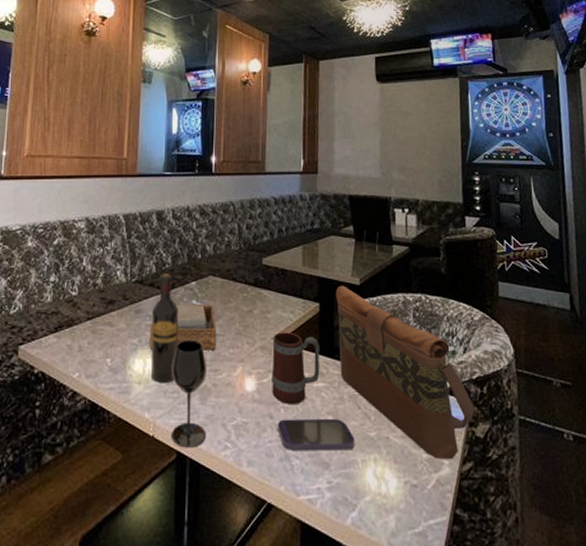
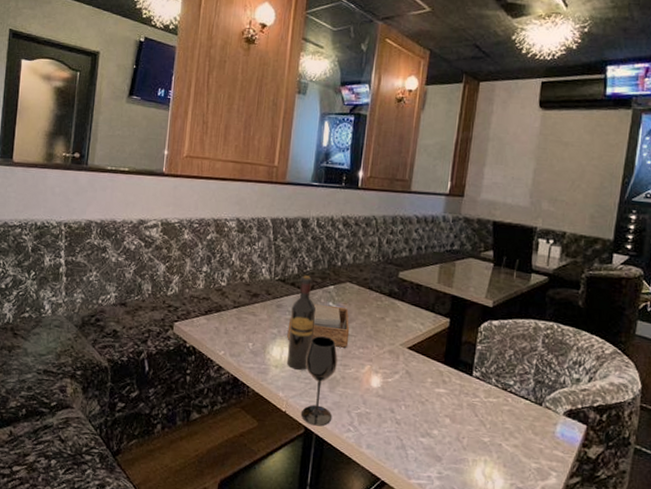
beer mug: present [271,332,321,404] -> none [395,340,446,404]
mobile phone: present [278,418,355,451] -> none [397,414,469,450]
shoulder bag: present [336,285,475,459] -> none [462,305,592,472]

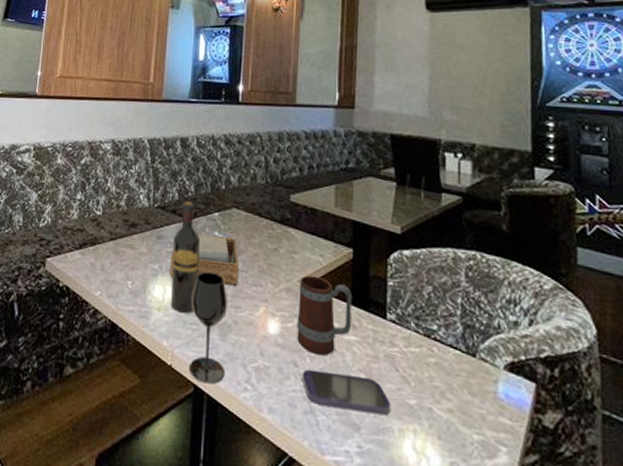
beer mug: none [395,340,446,404] -> present [297,275,353,356]
mobile phone: none [397,414,469,450] -> present [303,369,391,415]

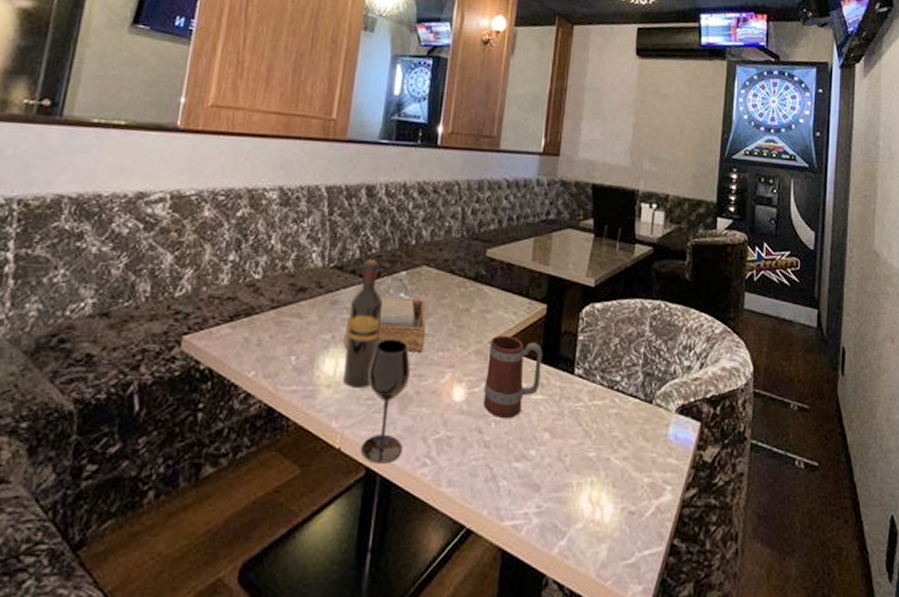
mobile phone: present [303,369,391,415] -> none [486,434,572,472]

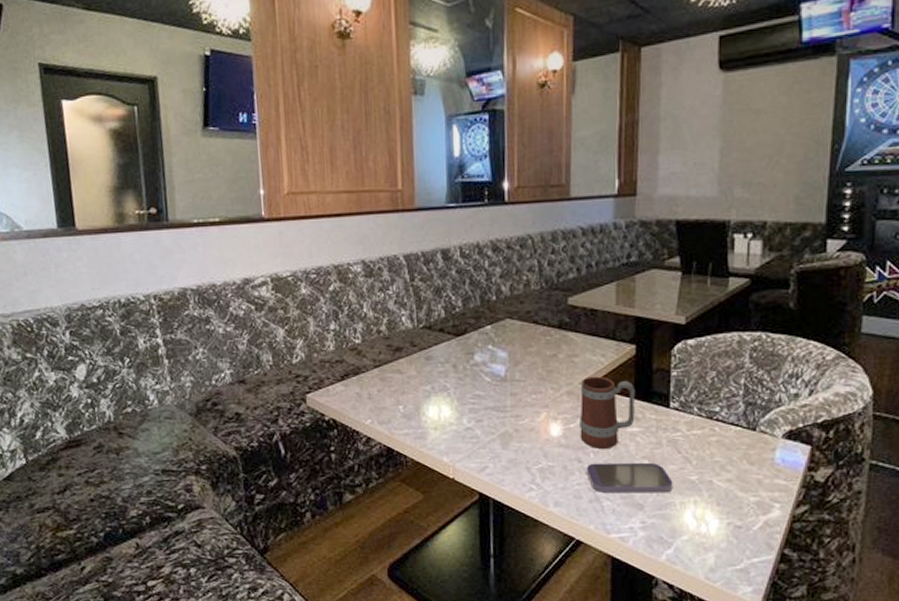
wine bottle: present [342,259,384,388] -> none [444,317,474,429]
napkin holder: present [344,296,426,352] -> none [442,348,518,396]
wineglass: present [361,339,411,464] -> none [468,386,510,489]
mobile phone: none [486,434,572,472] -> present [587,462,673,493]

